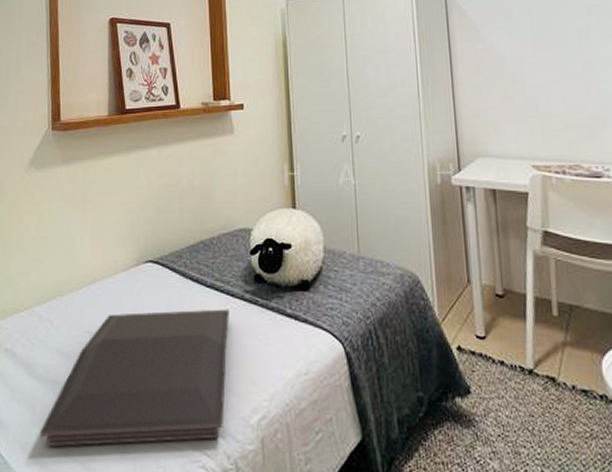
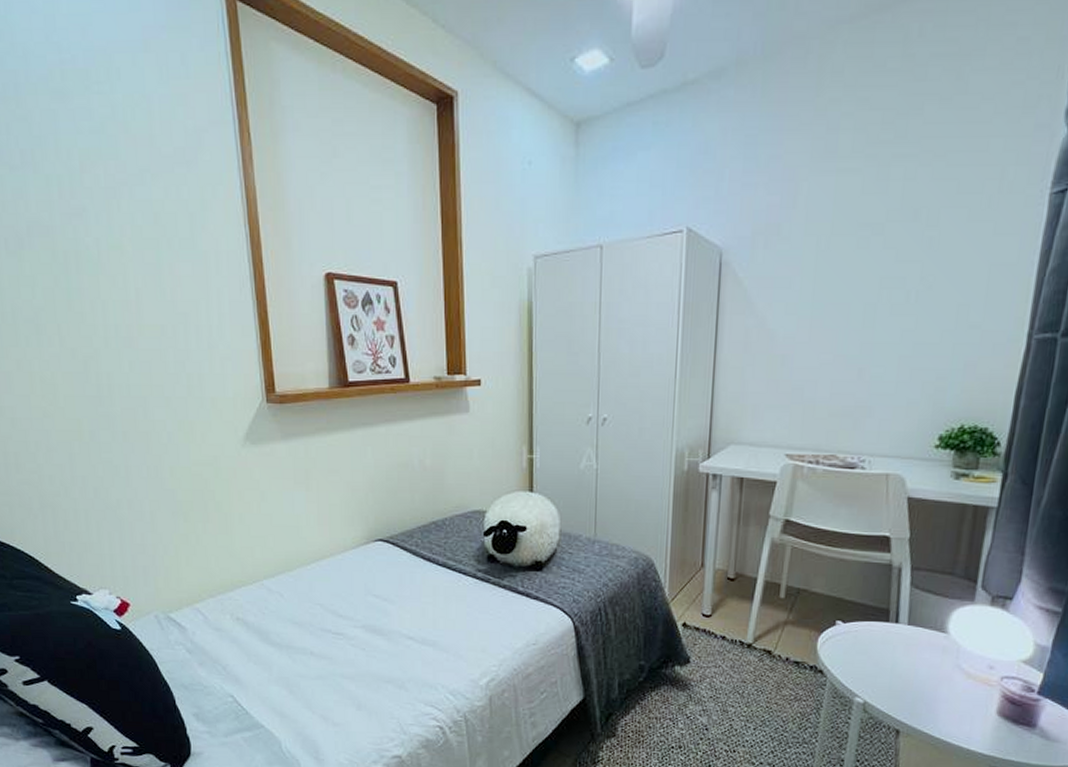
serving tray: present [39,309,229,447] -> none [277,586,461,701]

